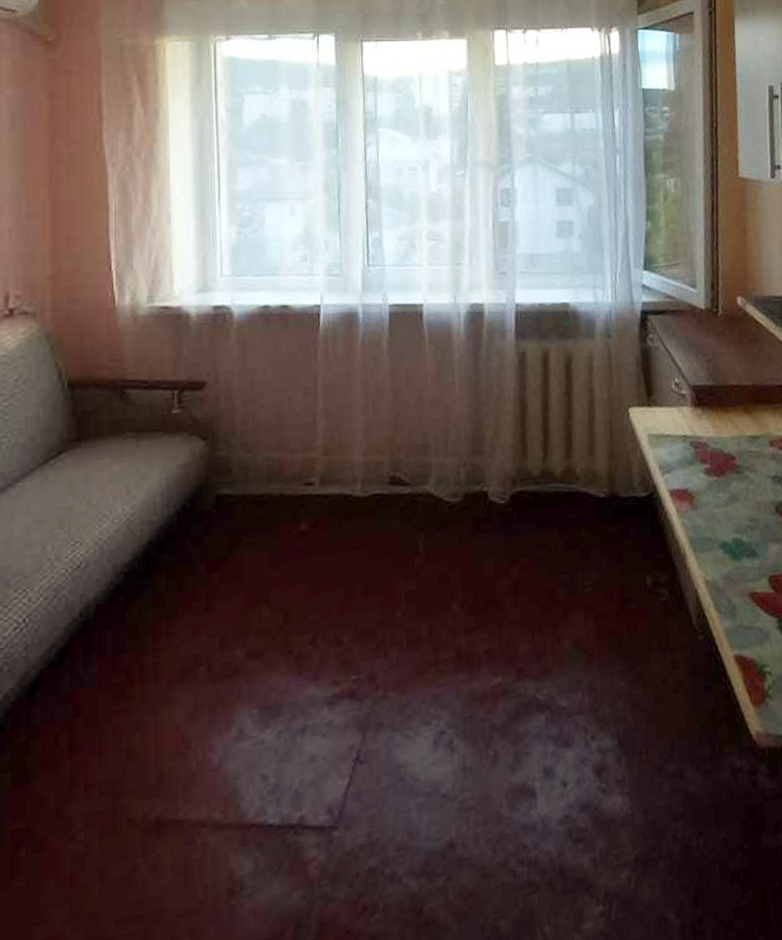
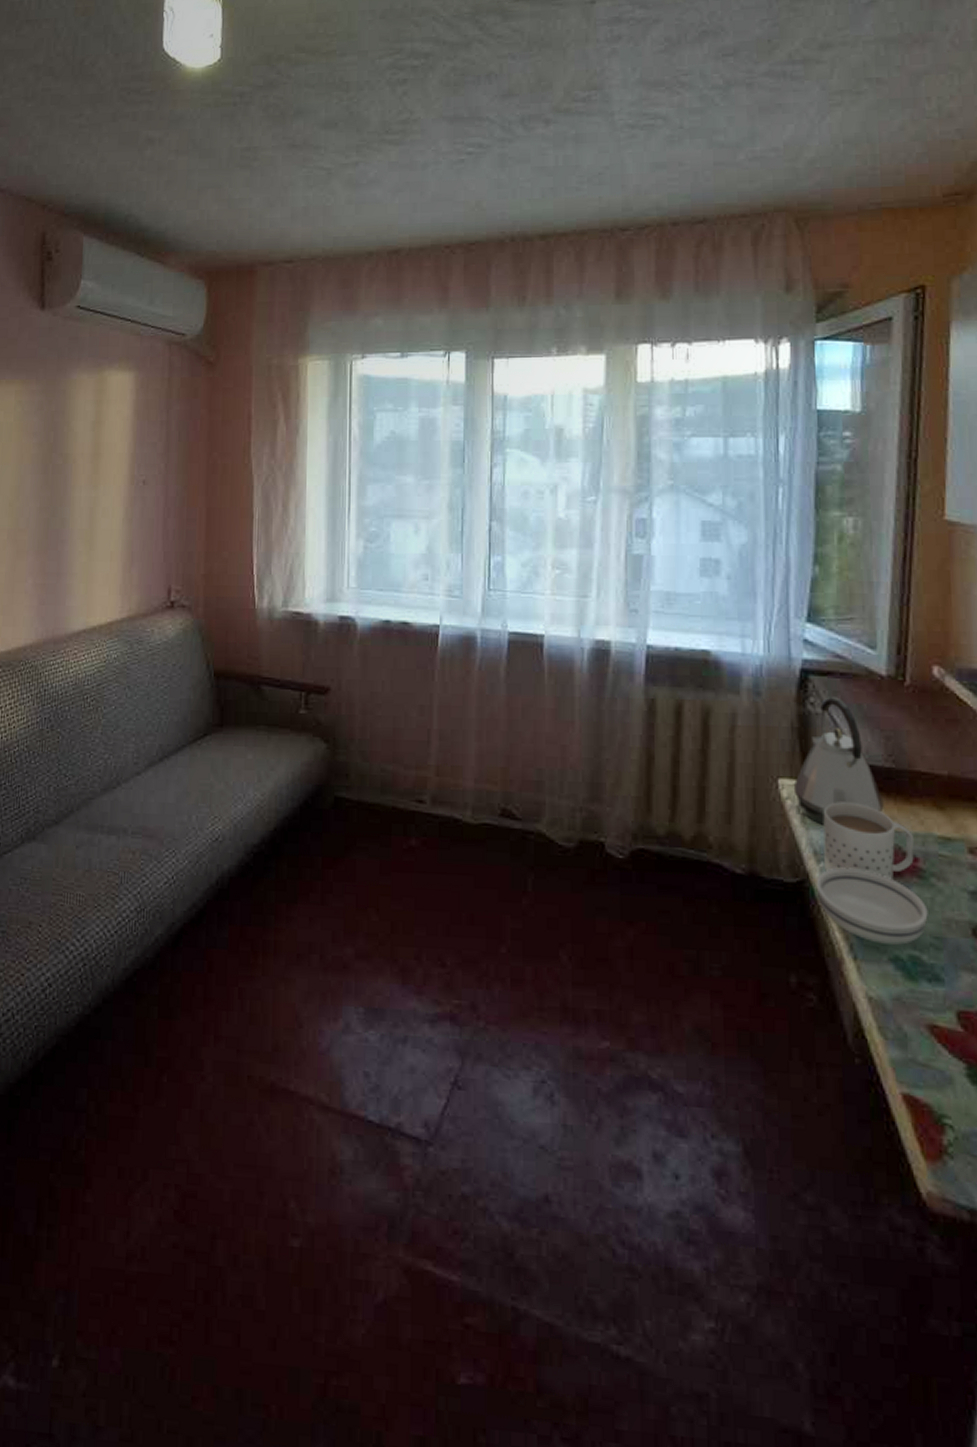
kettle: none [640,331,709,443] -> present [793,697,884,825]
bowl: none [662,474,745,535] -> present [816,867,928,945]
mug: none [664,418,732,482] -> present [823,802,914,881]

